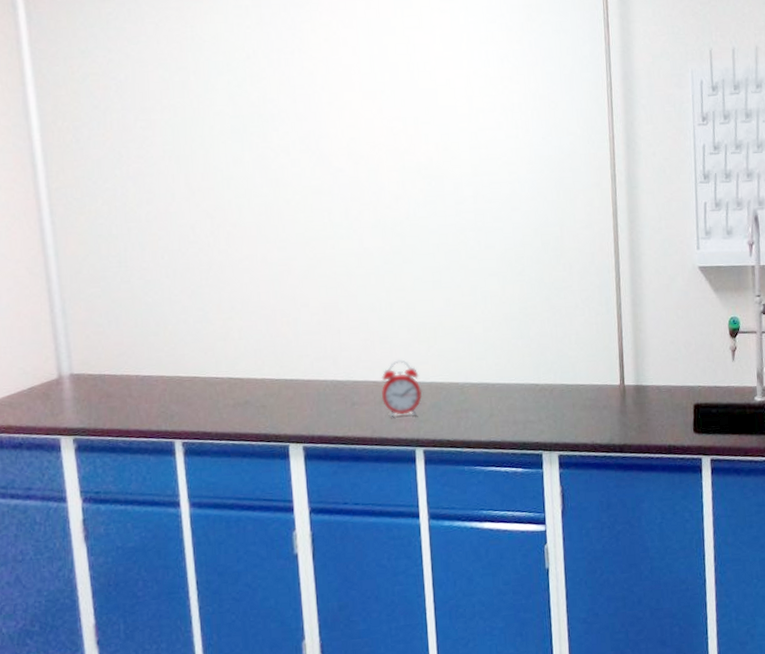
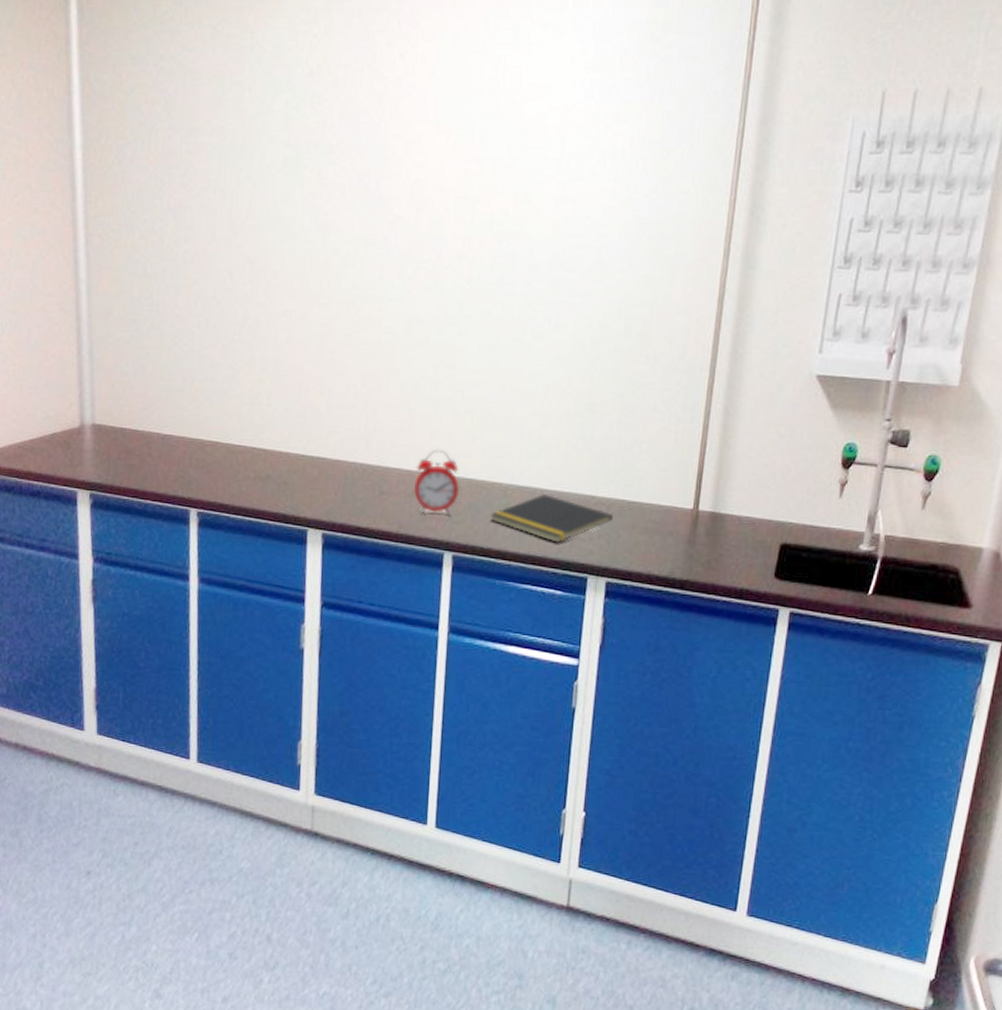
notepad: none [451,387,556,428] -> present [490,494,613,543]

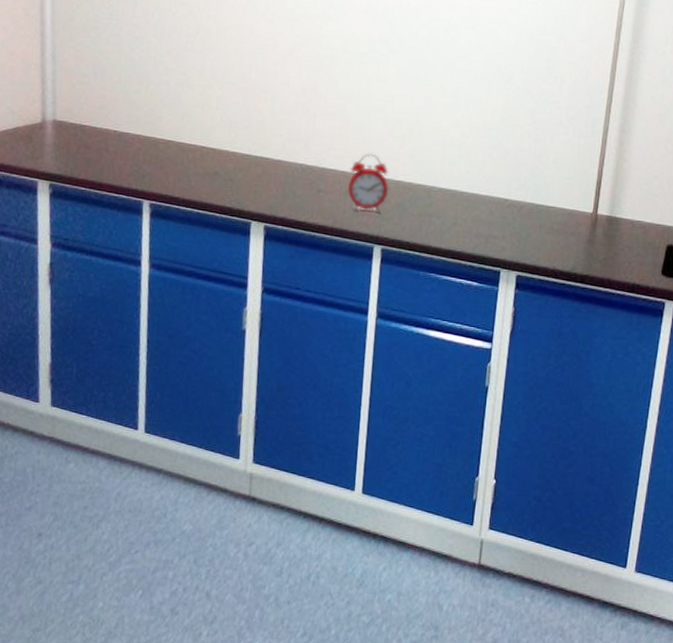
notepad: present [490,494,613,543] -> none [415,196,523,240]

